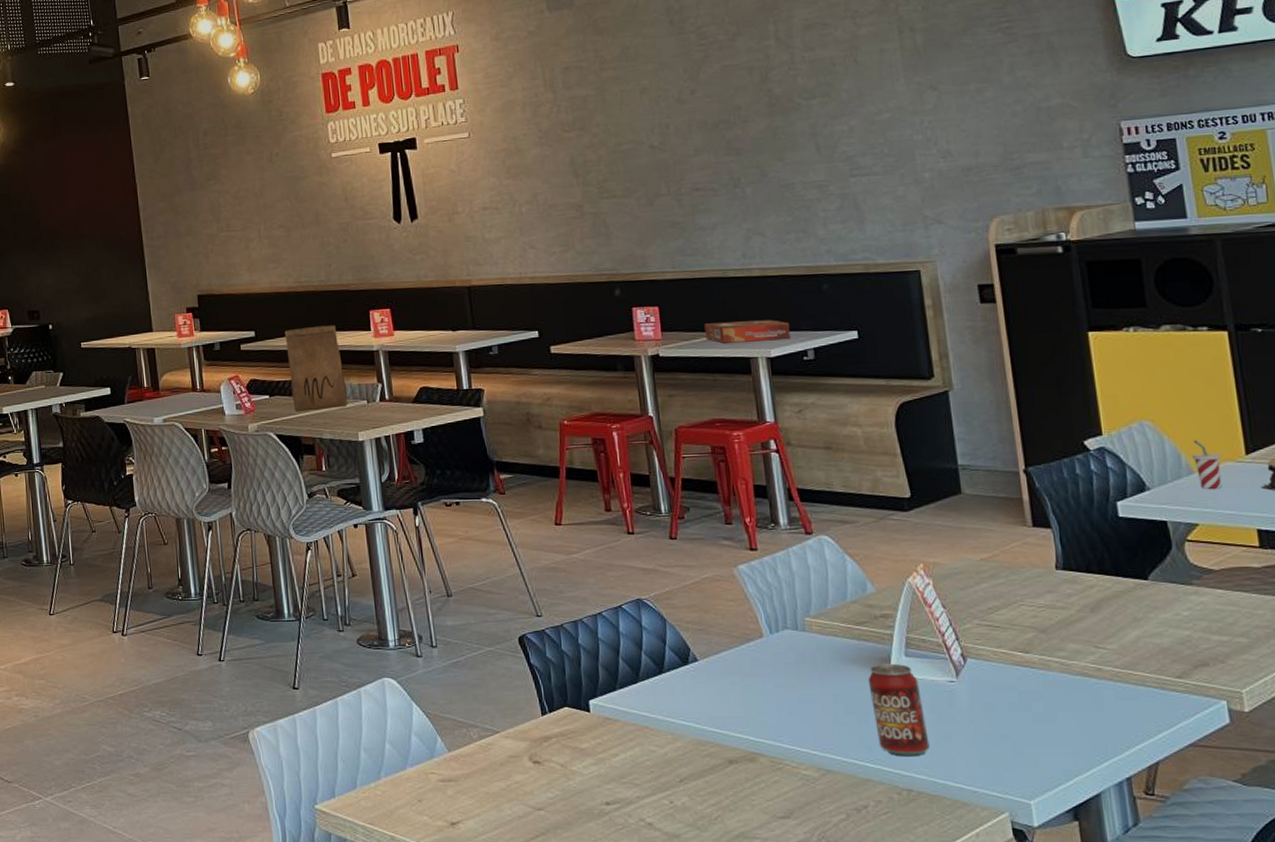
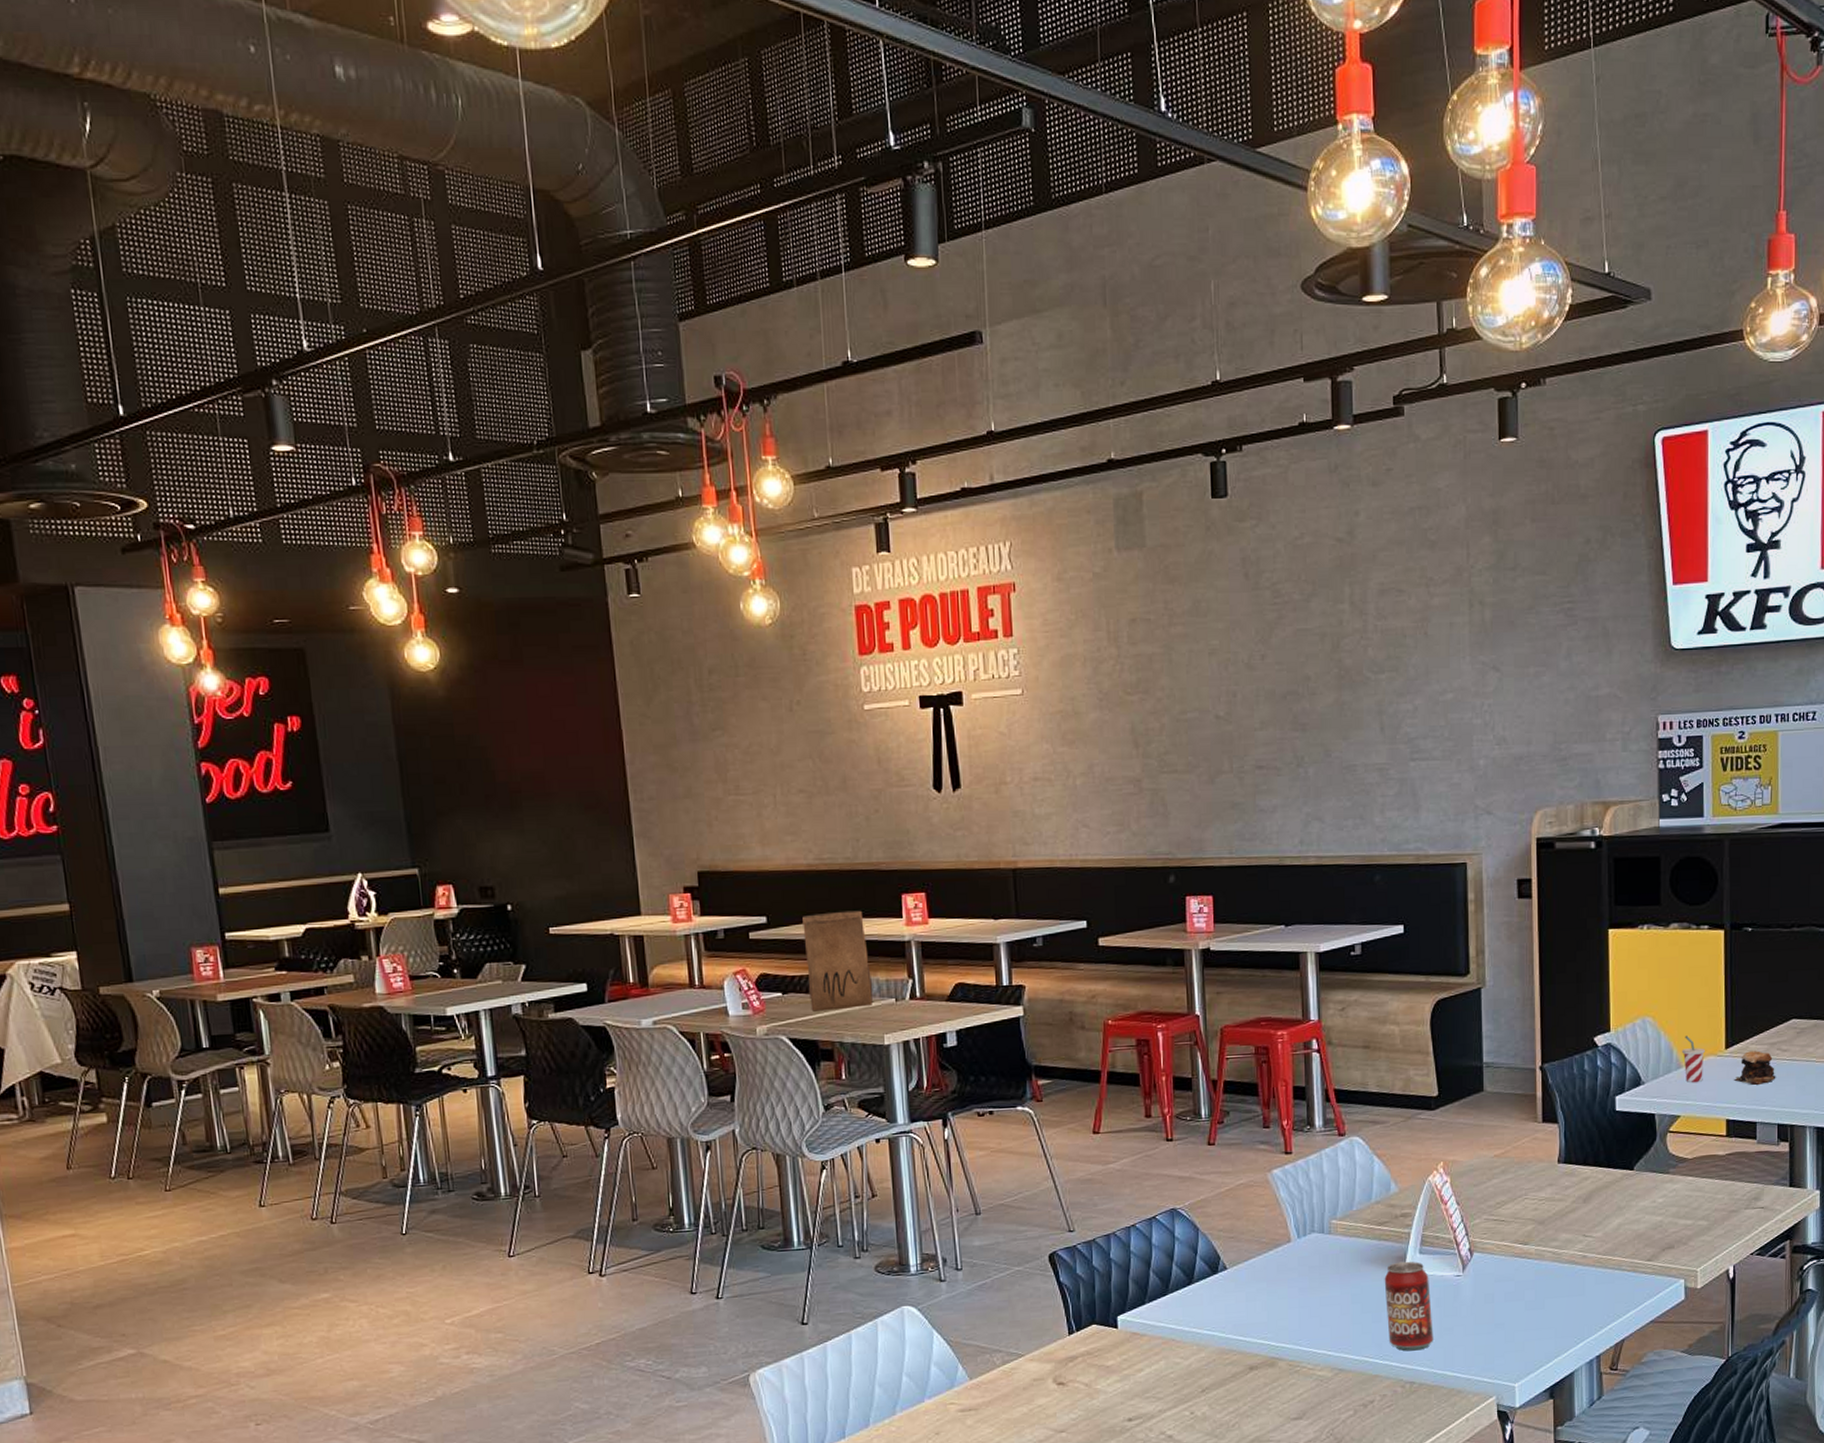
food box: present [704,319,790,343] -> none [1257,911,1340,937]

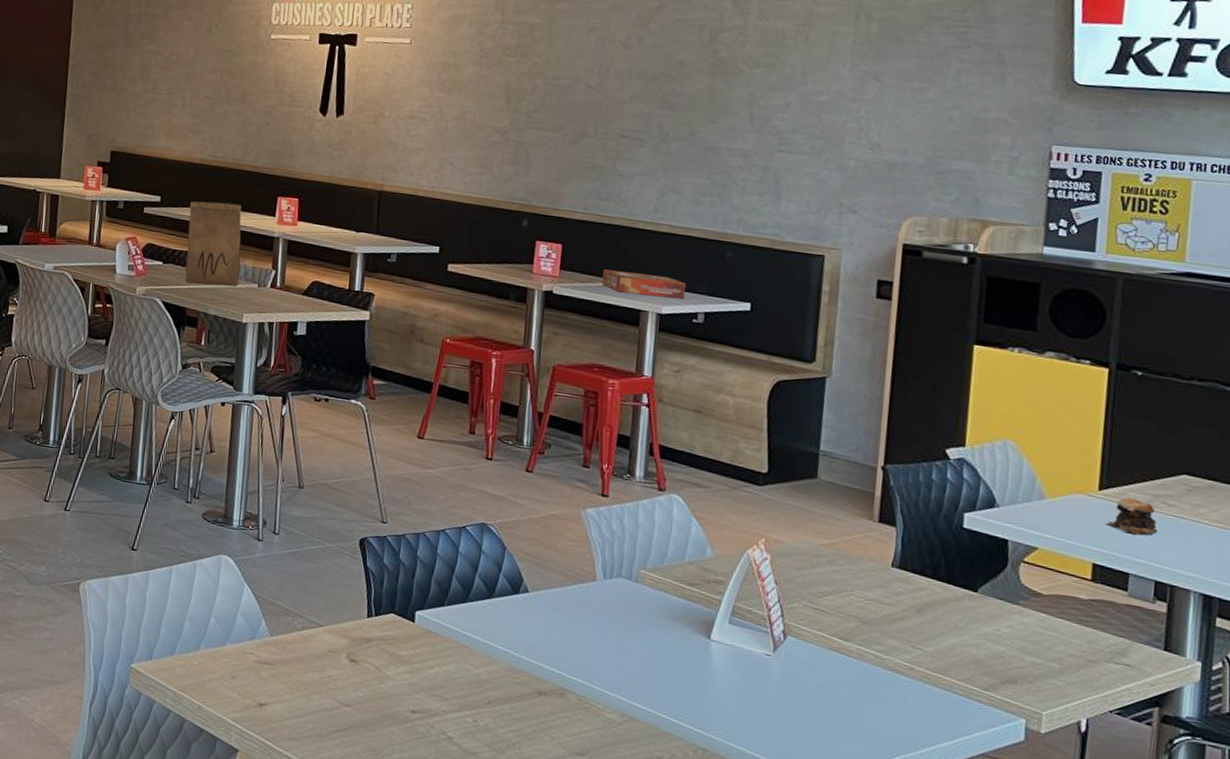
food box: none [1257,911,1340,937] -> present [601,269,686,300]
soda can: present [1384,1261,1433,1351] -> none [685,626,736,720]
beverage cup: present [1681,1035,1706,1084] -> none [1045,467,1075,519]

